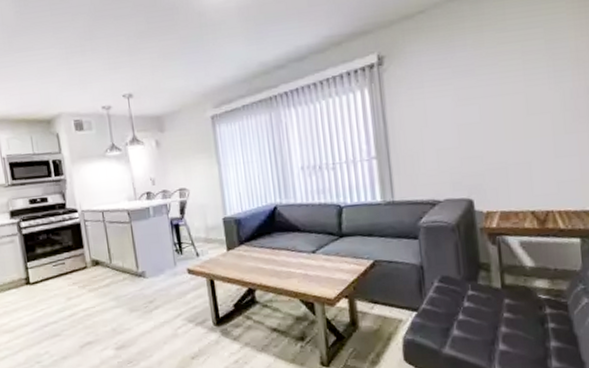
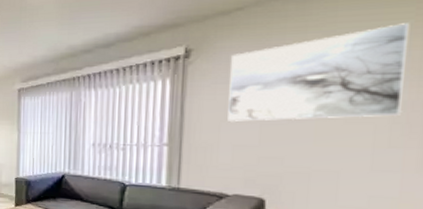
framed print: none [420,17,569,127] -> present [227,23,410,123]

